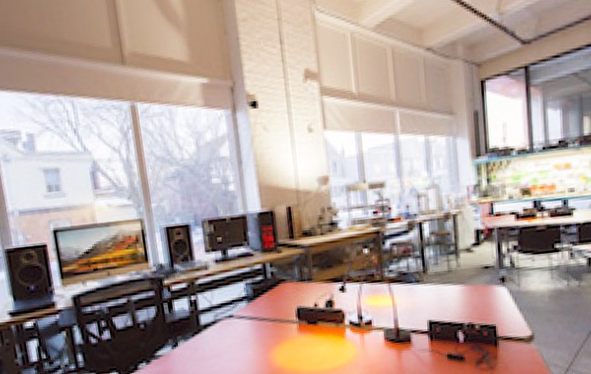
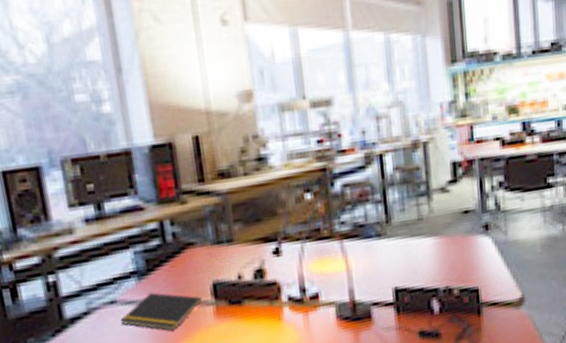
notepad: none [235,312,289,339] -> present [120,292,202,331]

